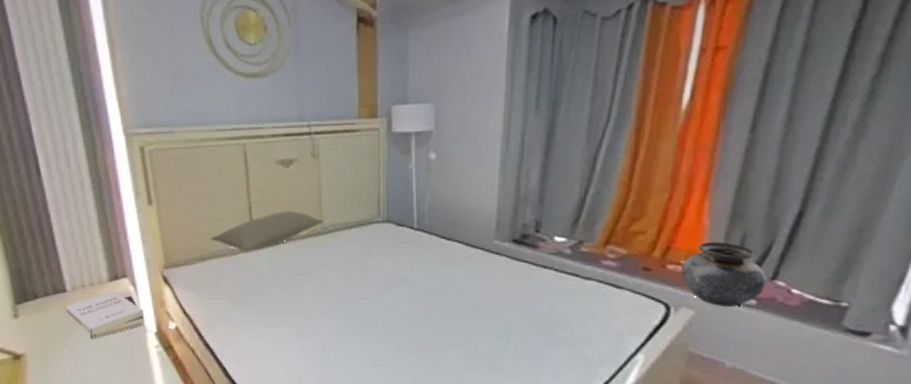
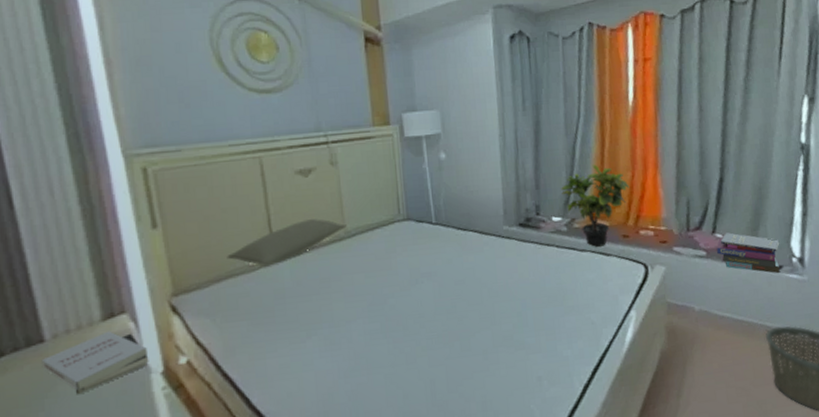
potted plant: none [571,180,663,277] -> present [561,164,630,247]
vase: present [680,241,767,308] -> none [649,207,710,261]
books: none [773,281,875,342] -> present [716,232,780,274]

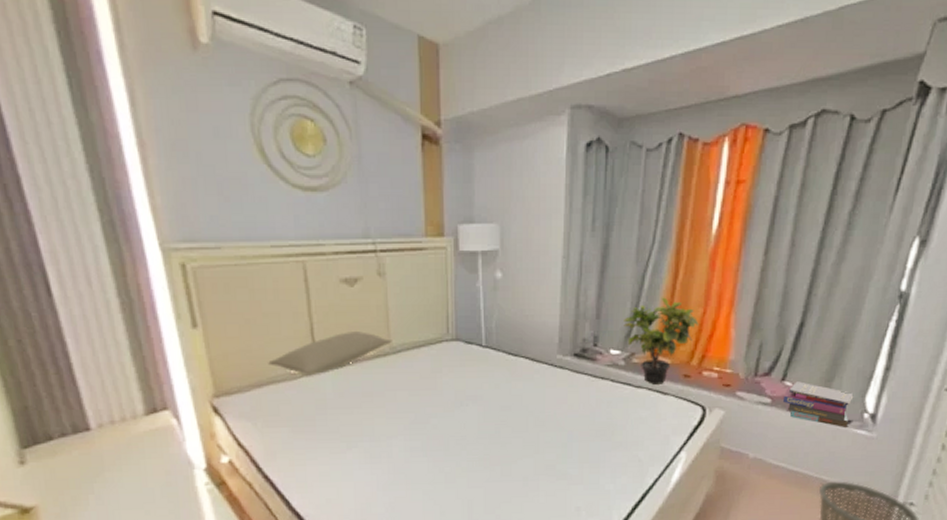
books: present [41,331,149,395] -> none [88,425,192,483]

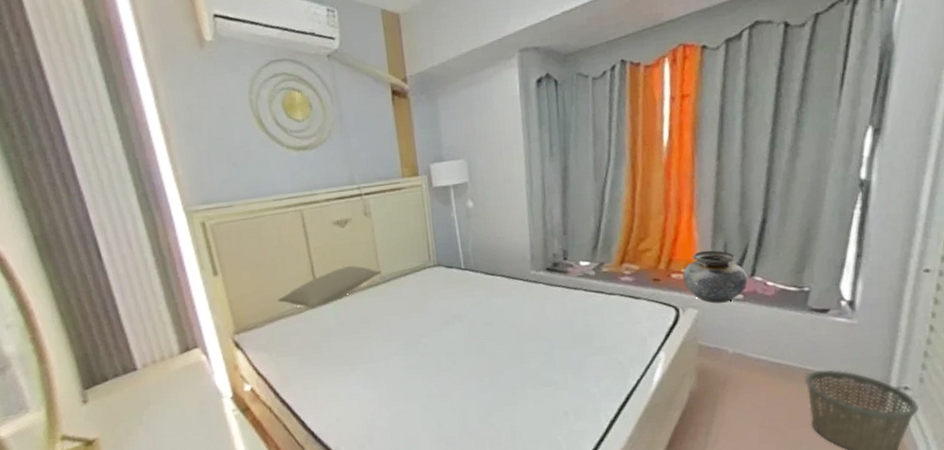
potted plant: present [624,297,699,384] -> none [589,209,662,291]
vase: none [713,349,778,407] -> present [682,250,748,304]
books: present [783,381,854,429] -> none [755,275,828,318]

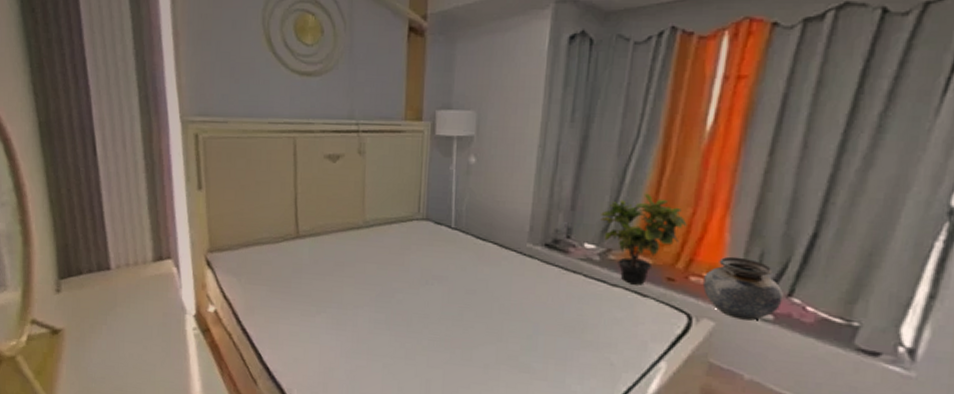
pillow: present [278,266,382,309] -> none [256,203,366,241]
potted plant: none [589,209,662,291] -> present [600,193,687,285]

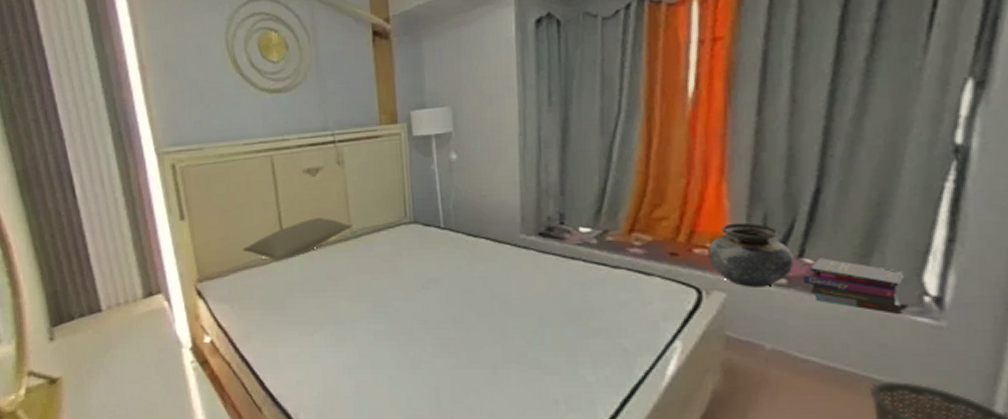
pillow: none [256,203,366,241] -> present [243,218,353,261]
potted plant: present [600,193,687,285] -> none [592,169,683,264]
books: none [789,299,885,362] -> present [803,258,905,315]

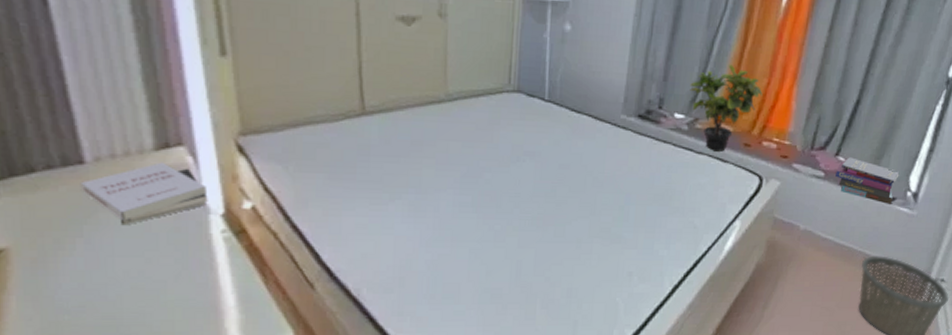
books: none [100,307,180,359] -> present [80,162,208,226]
pillow: present [243,218,353,261] -> none [307,74,449,119]
potted plant: none [592,169,683,264] -> present [690,64,763,152]
vase: present [707,222,794,289] -> none [772,122,833,179]

